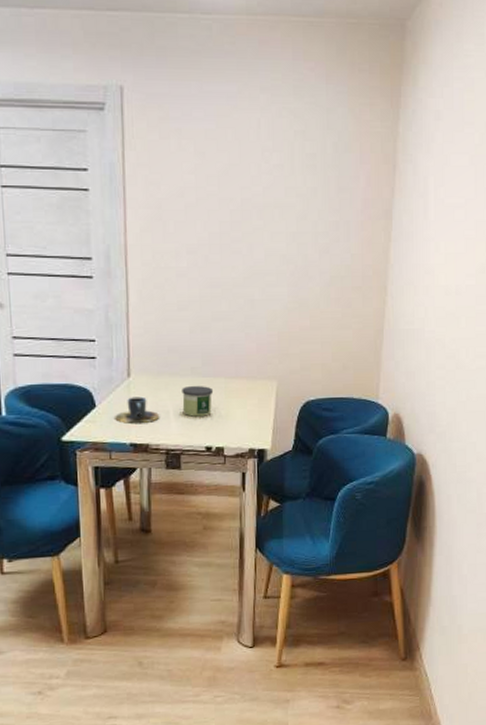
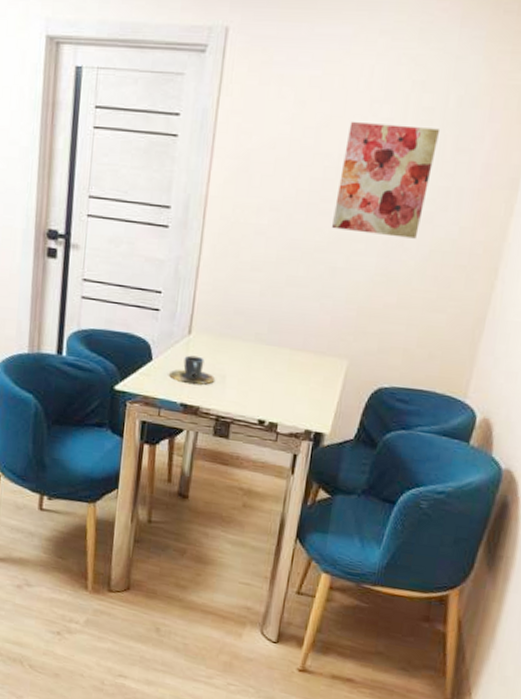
candle: present [182,386,214,417] -> none [239,352,276,387]
wall art: none [245,168,324,268] -> present [332,121,441,239]

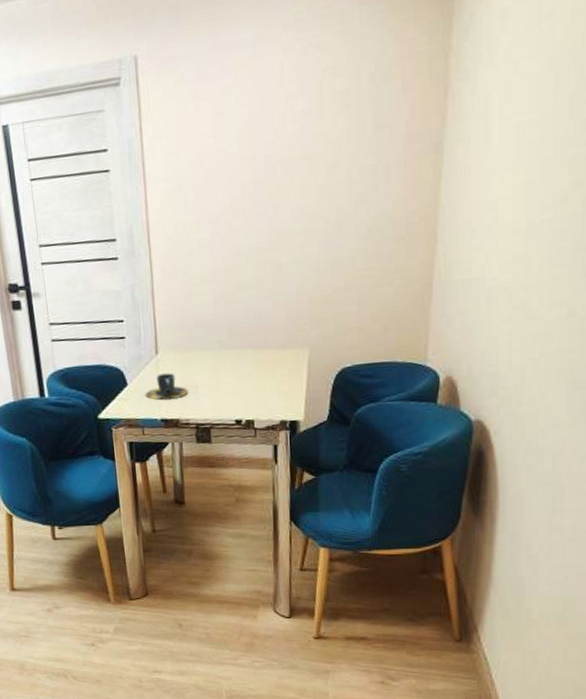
wall art: present [332,121,441,239] -> none [269,110,358,228]

